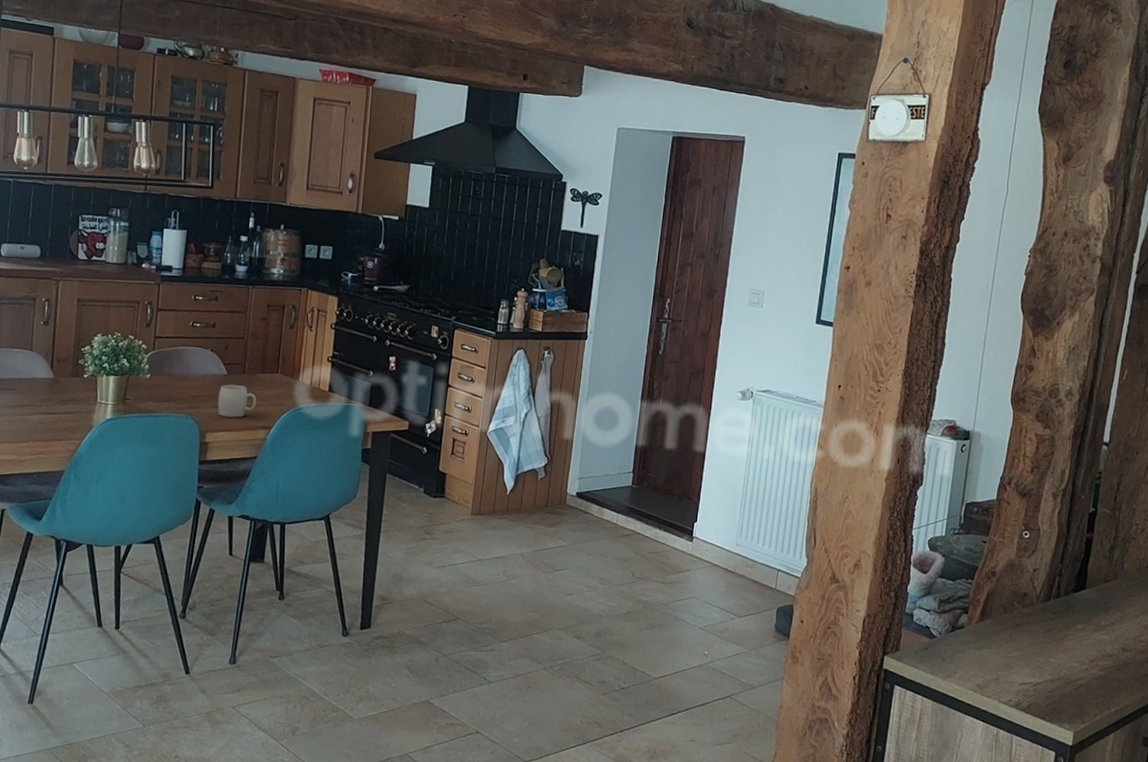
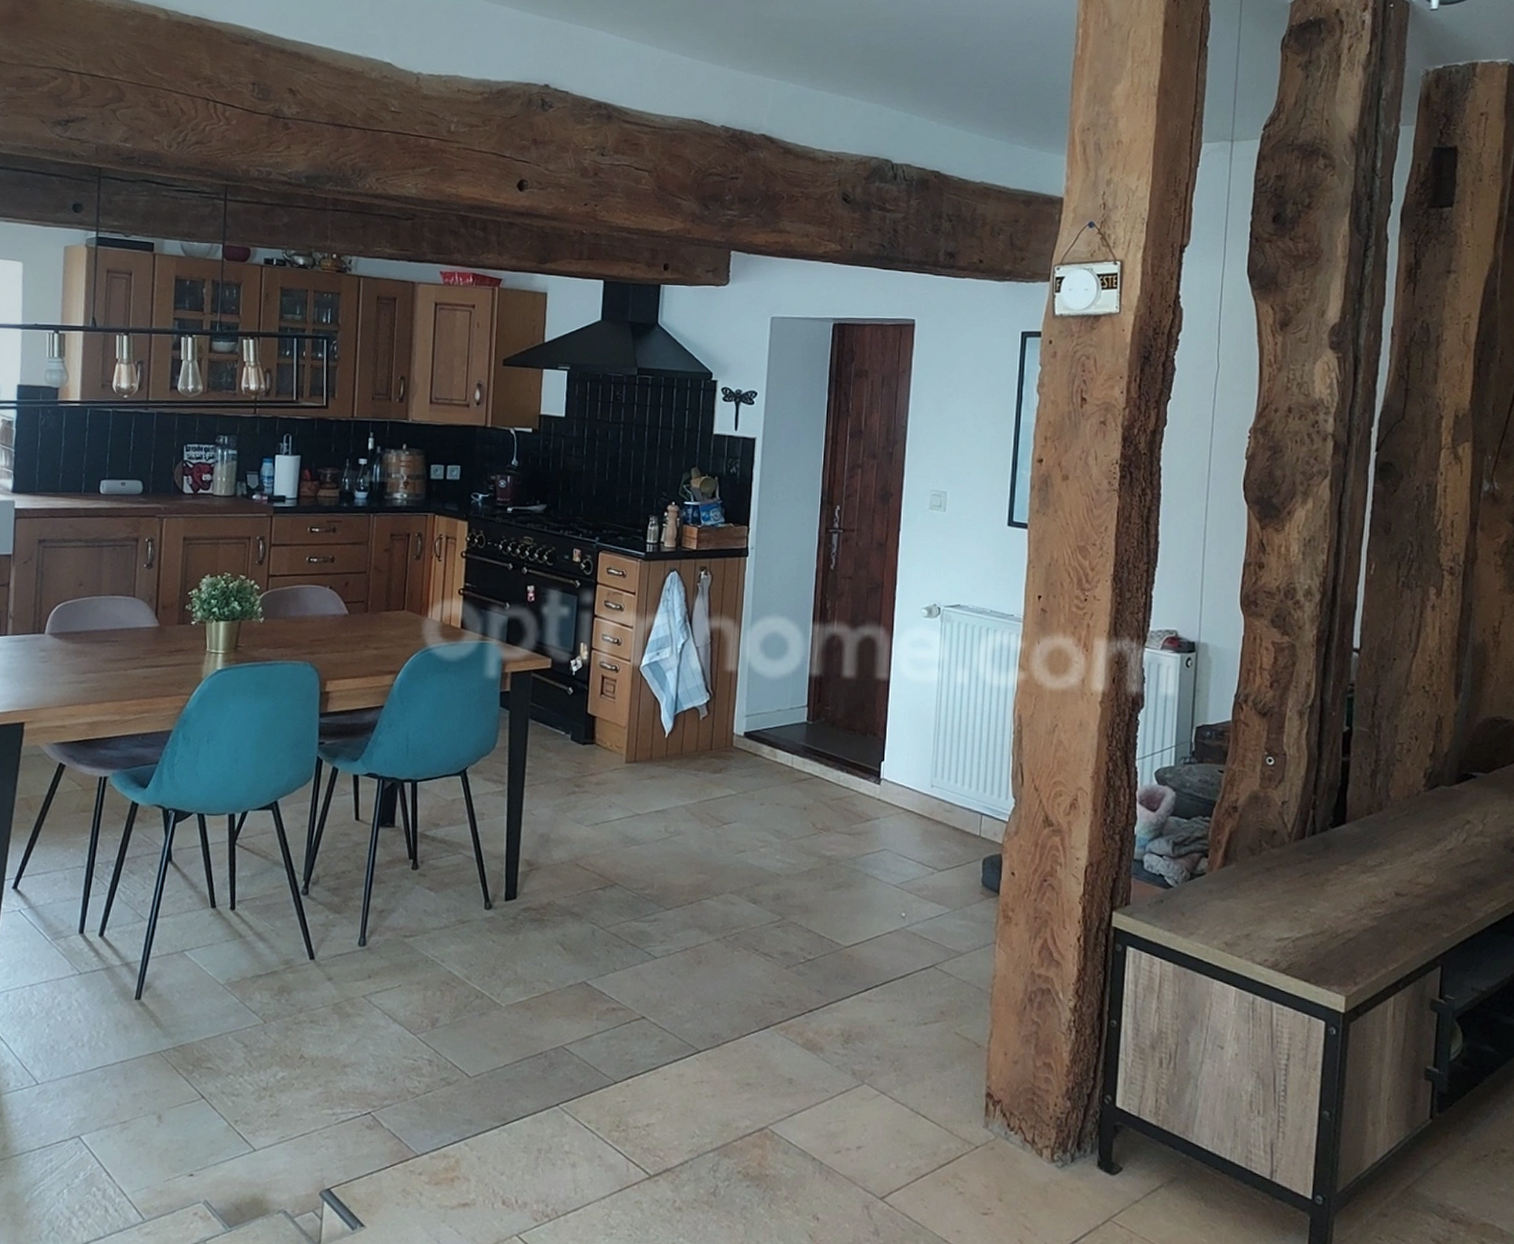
mug: present [217,384,257,418] -> none [338,625,382,663]

